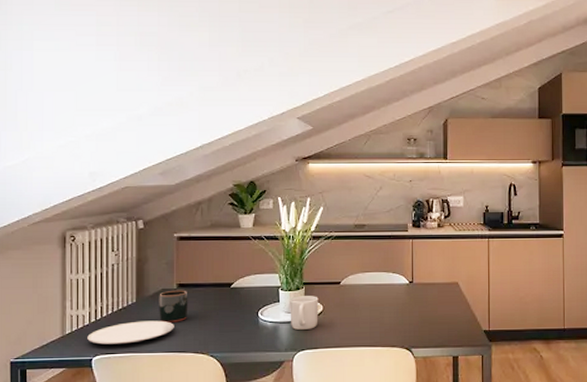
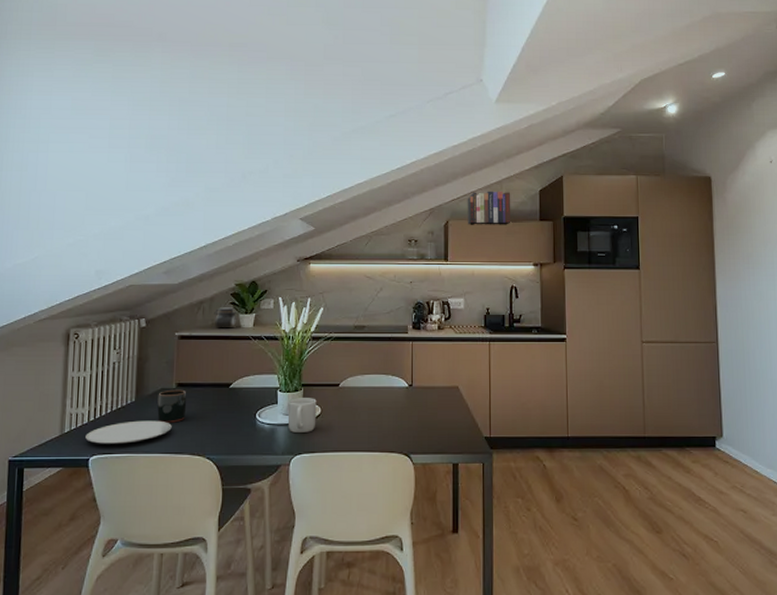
jar: none [213,208,237,229] -> present [214,307,237,328]
books: none [466,88,510,123] -> present [467,191,511,225]

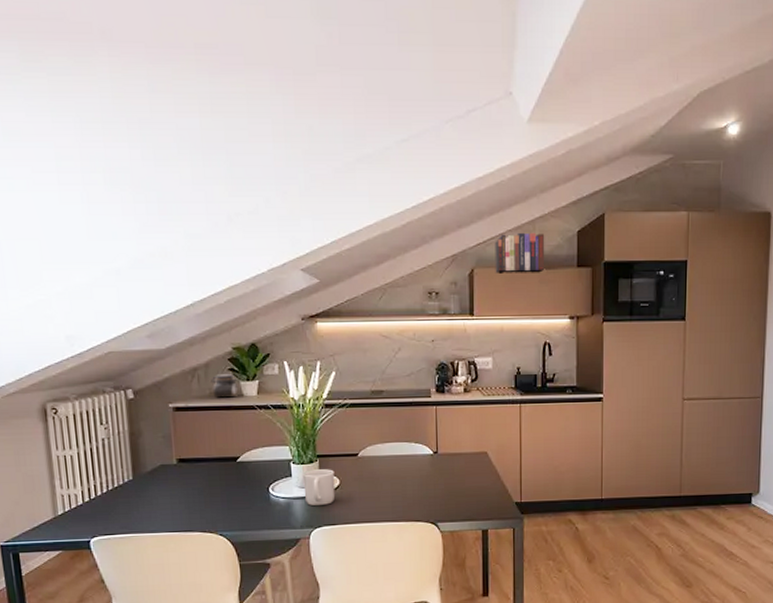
plate: present [85,420,172,444] -> none [82,498,178,525]
mug: present [157,389,187,423] -> none [158,465,192,501]

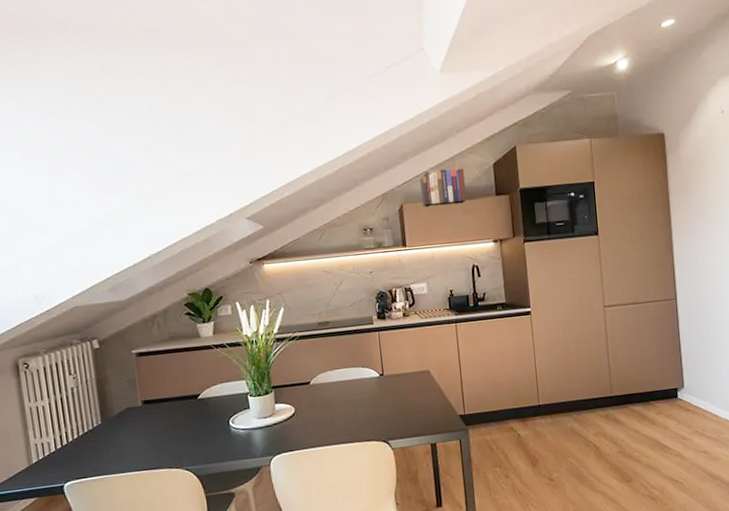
jar: present [211,374,238,398] -> none [170,318,196,341]
mug: present [303,469,336,506] -> none [260,398,292,435]

